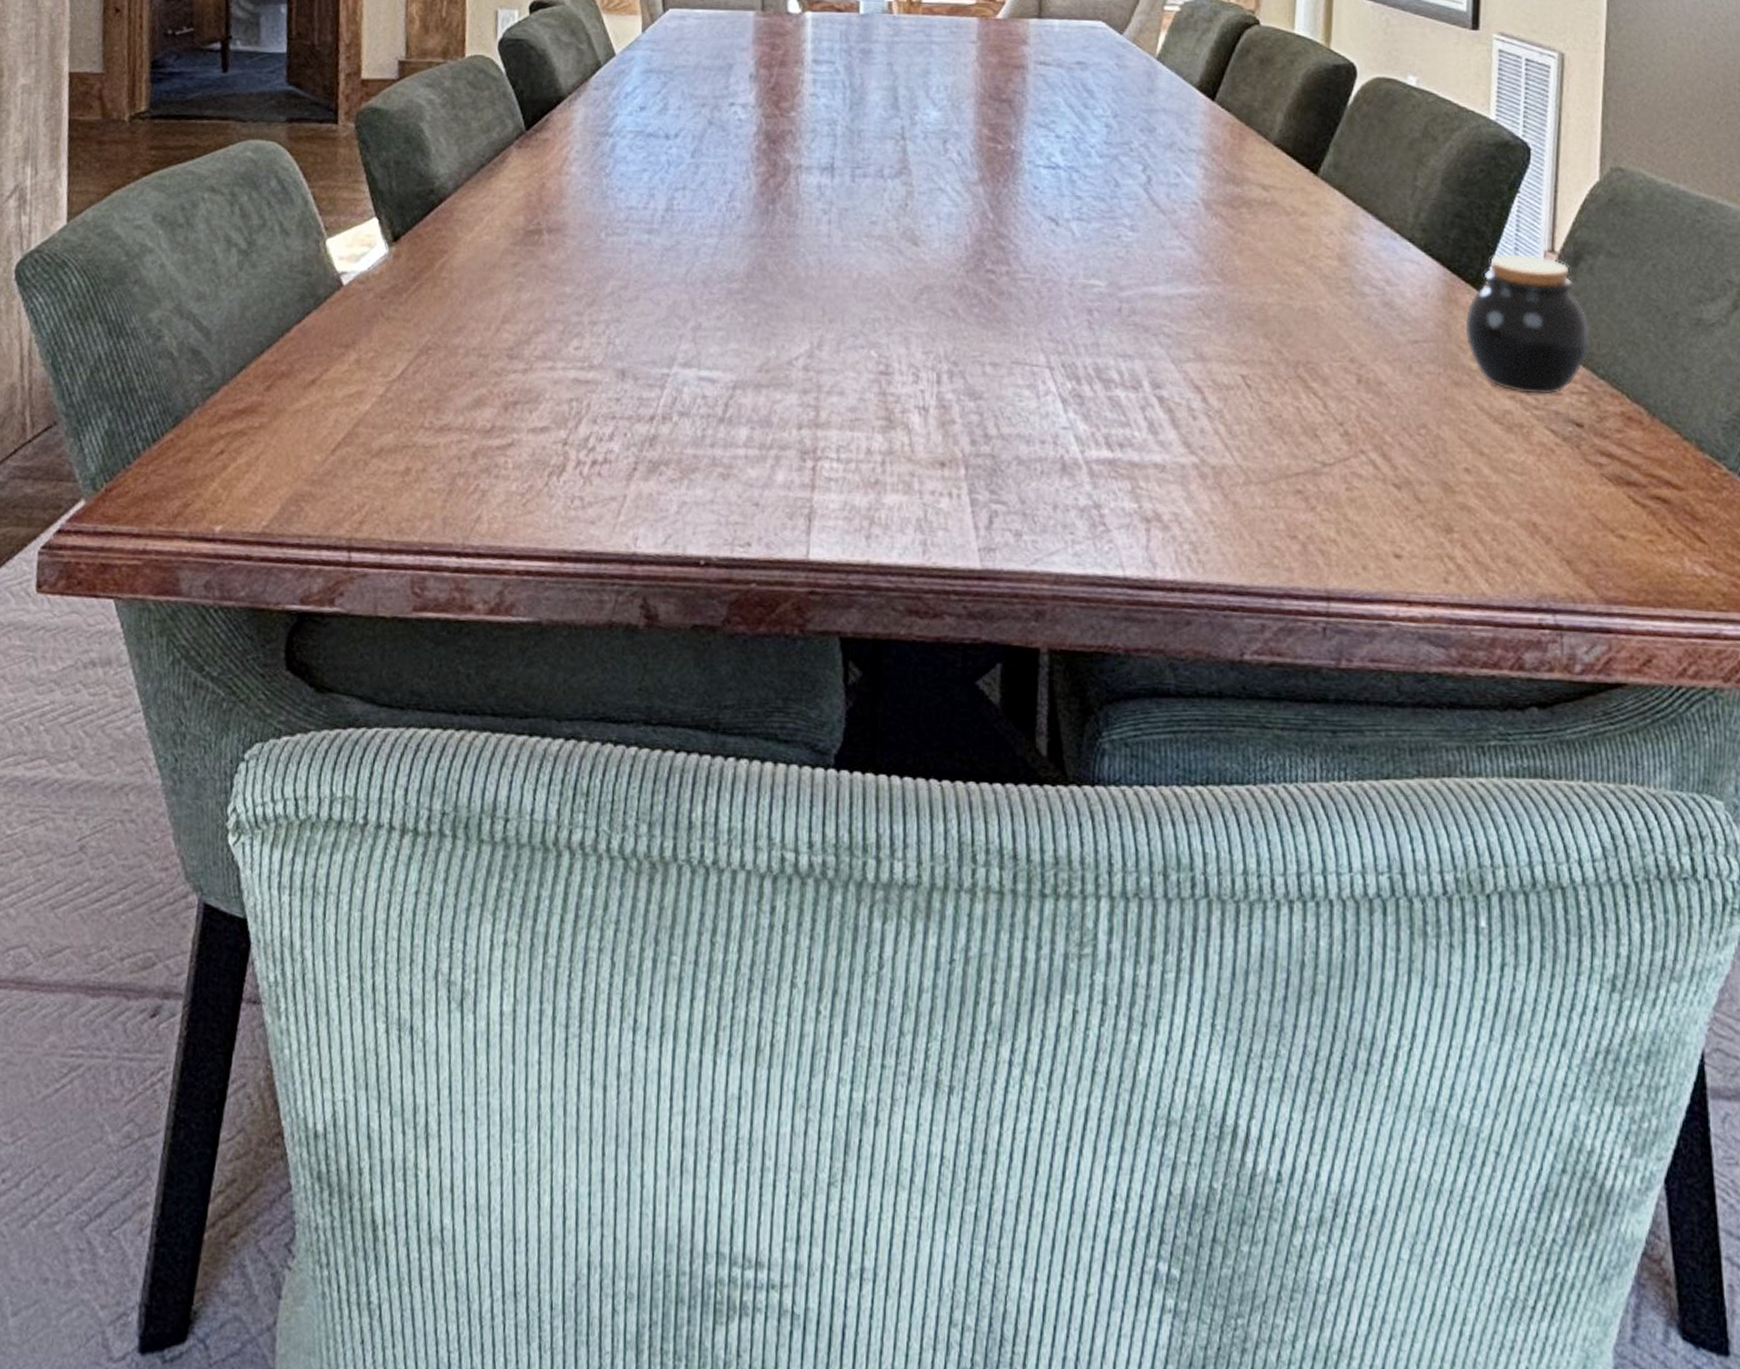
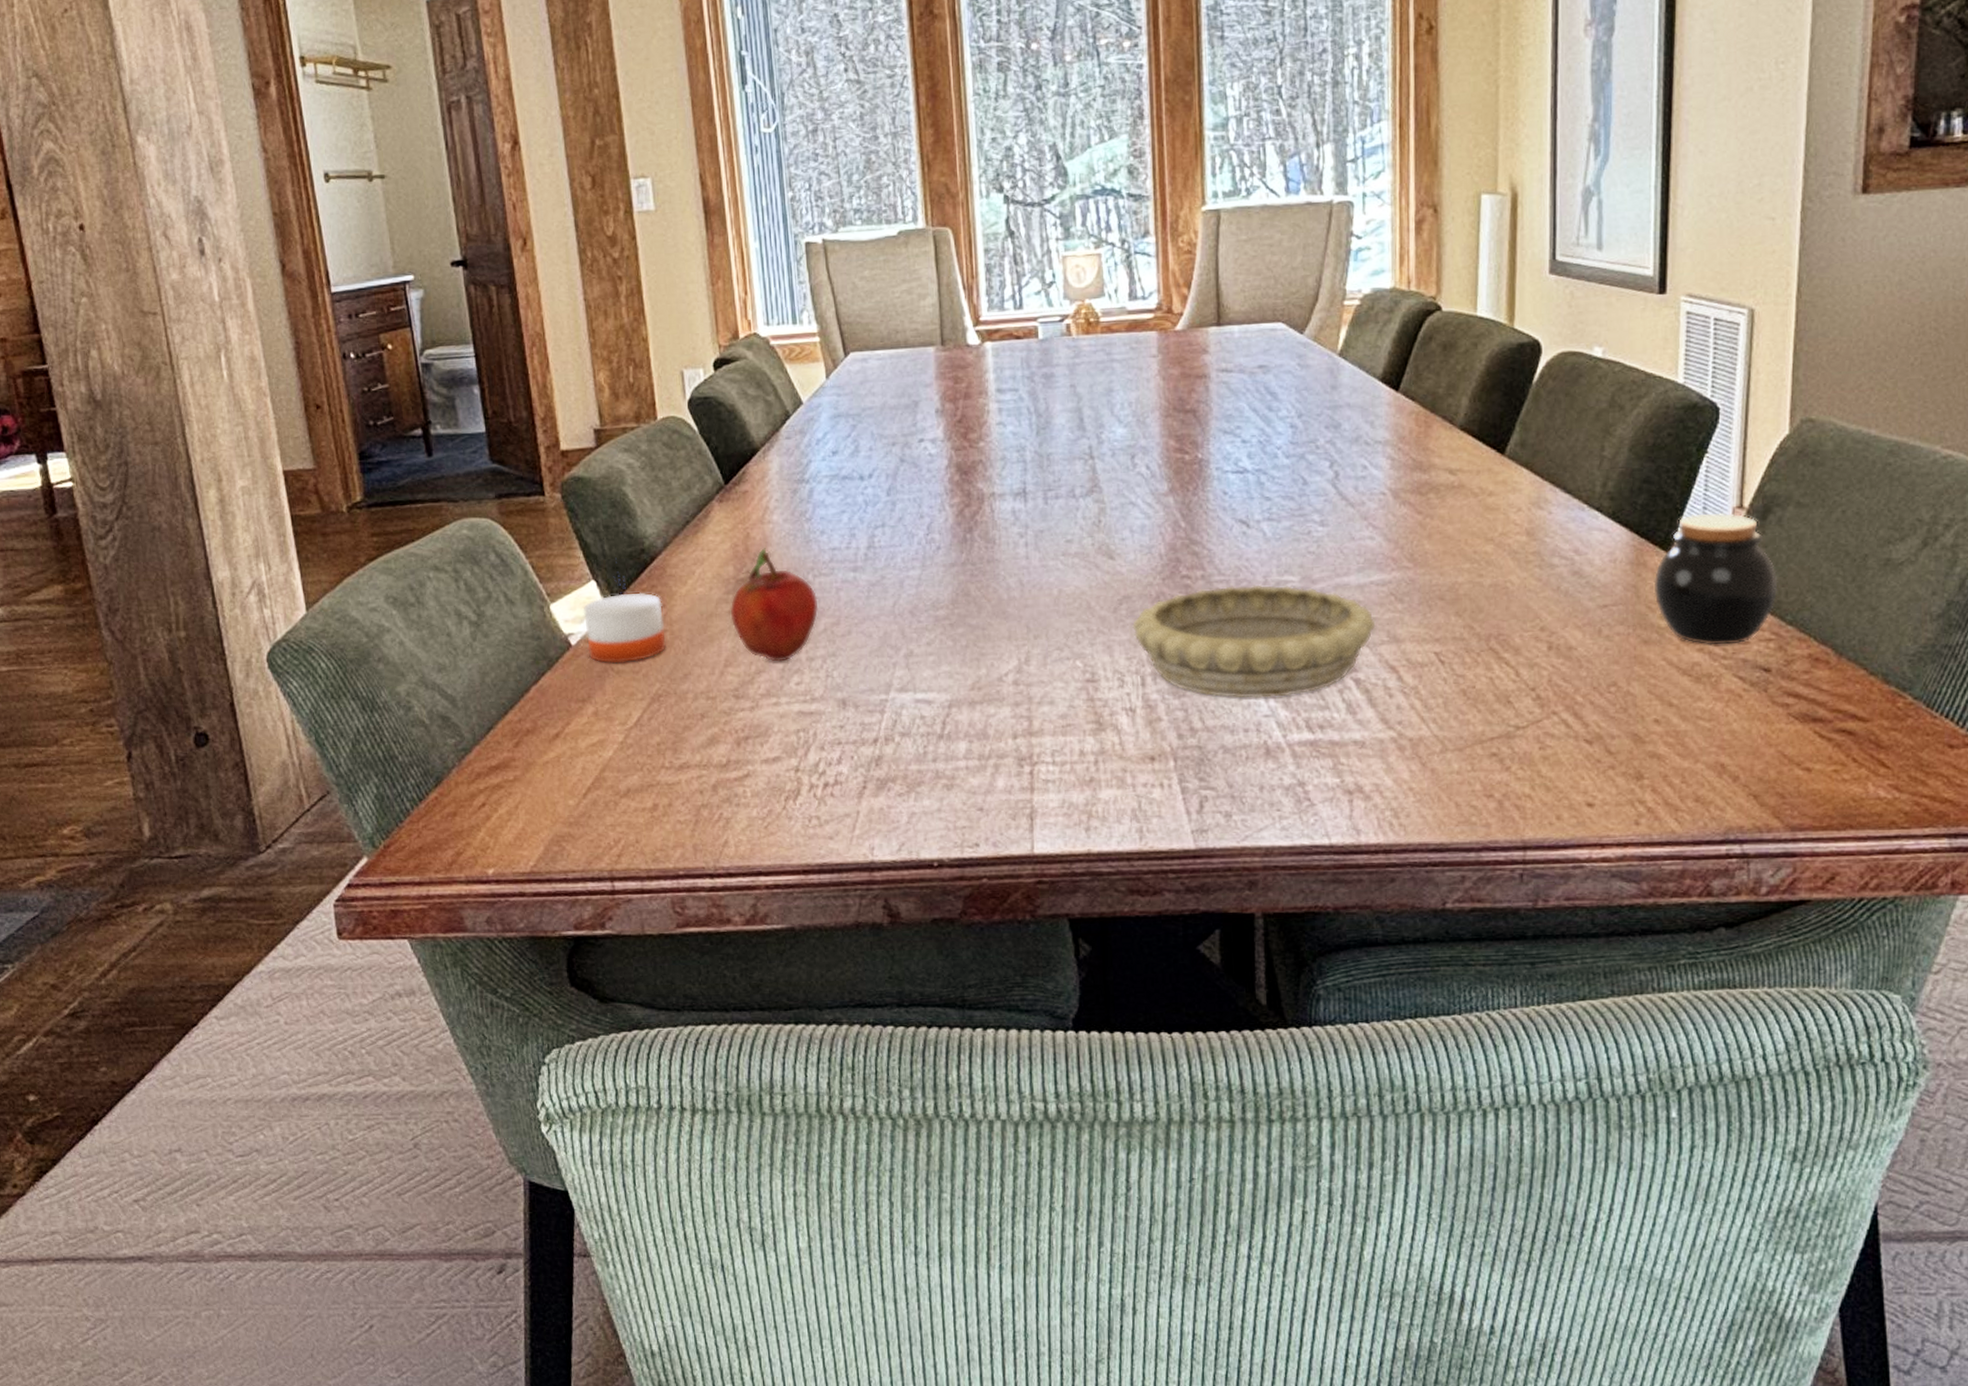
candle: none [359,219,445,309] -> present [583,580,666,664]
fruit: none [515,200,608,323] -> present [730,548,819,662]
decorative bowl: none [932,285,1182,409] -> present [1132,584,1376,698]

